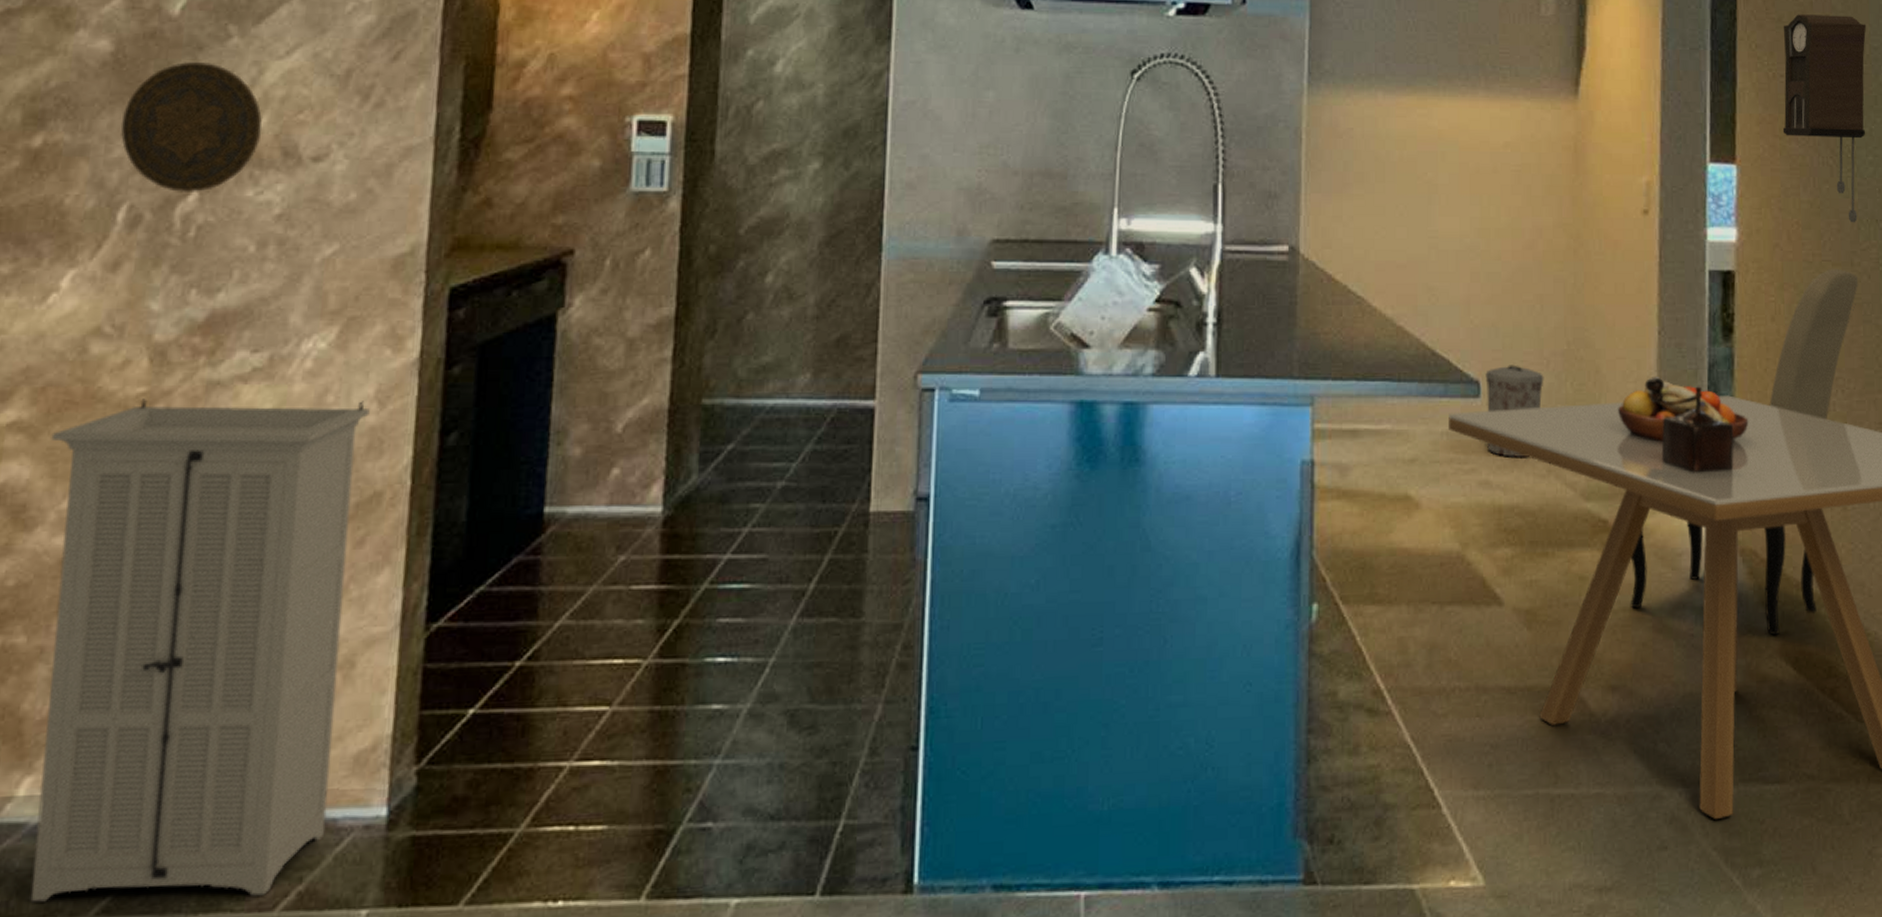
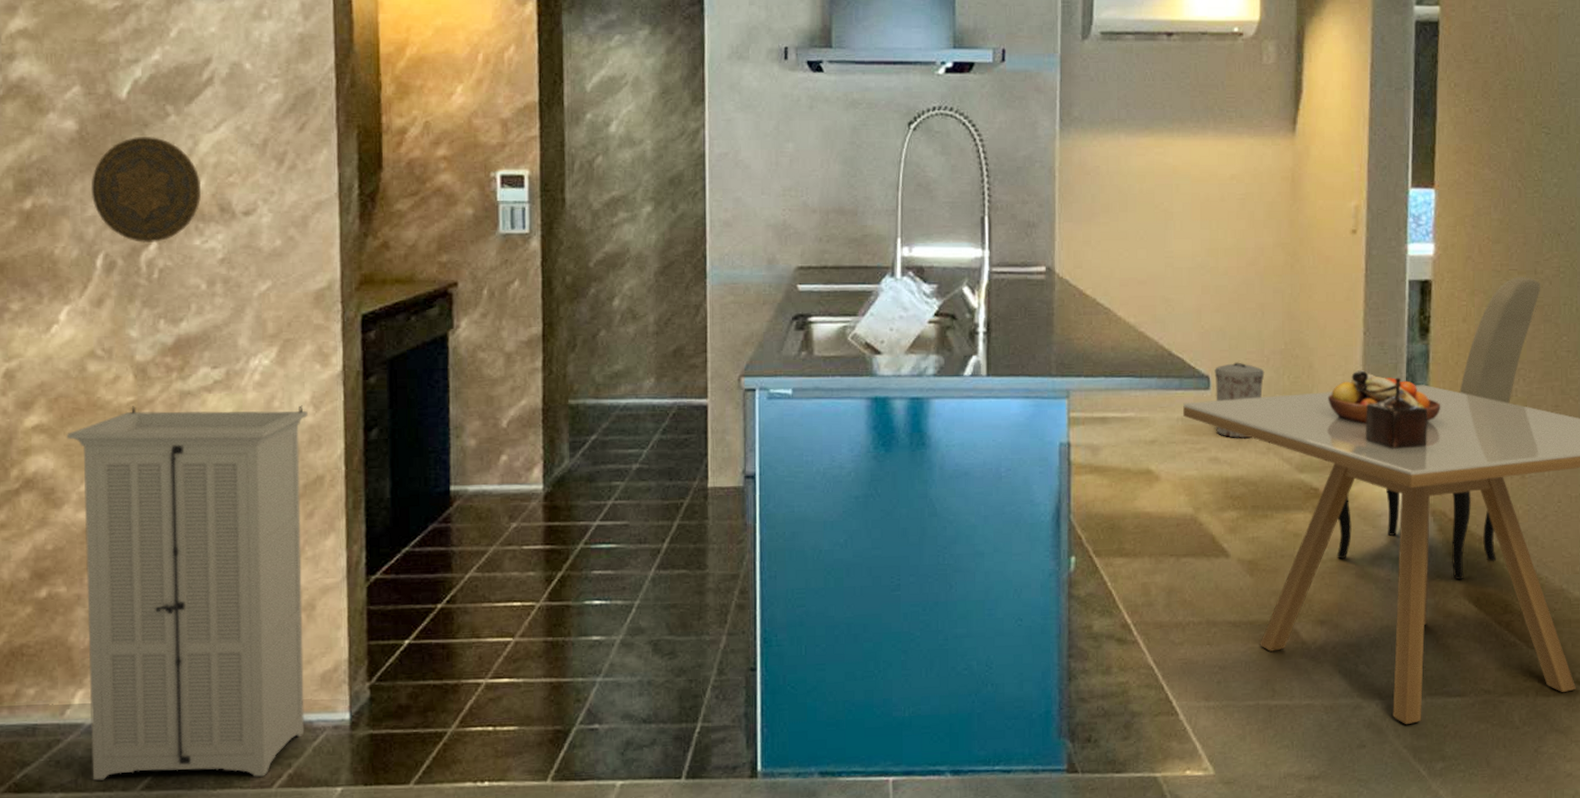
pendulum clock: present [1782,14,1867,223] -> none [1477,55,1555,237]

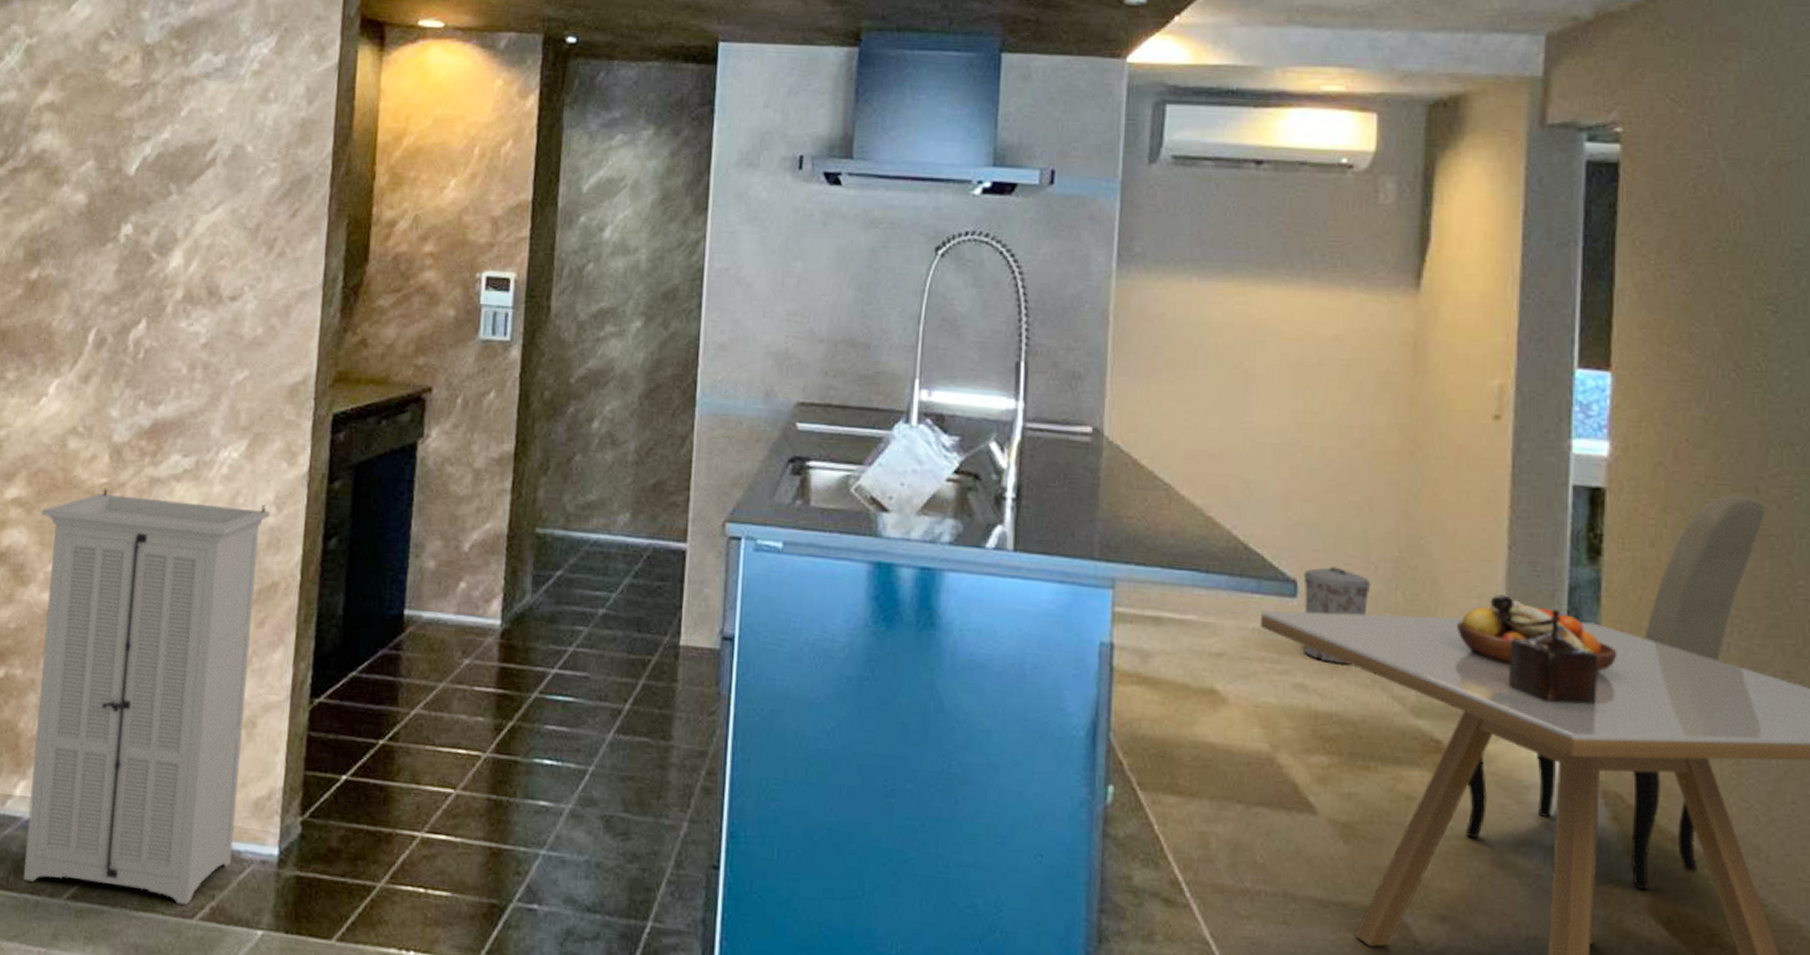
decorative plate: present [90,136,202,243] -> none [91,213,194,322]

